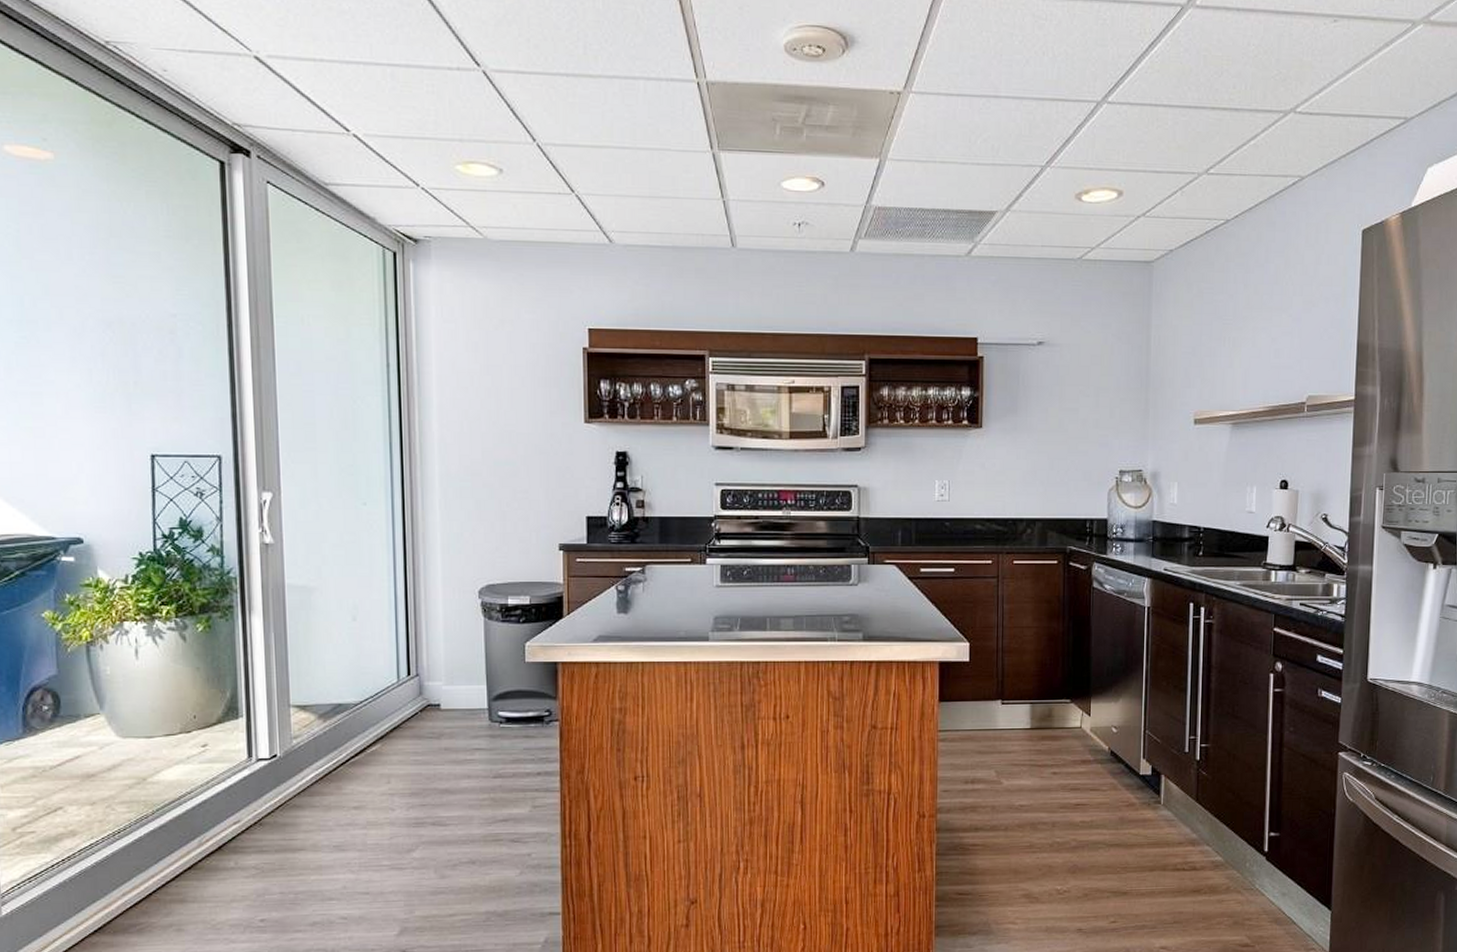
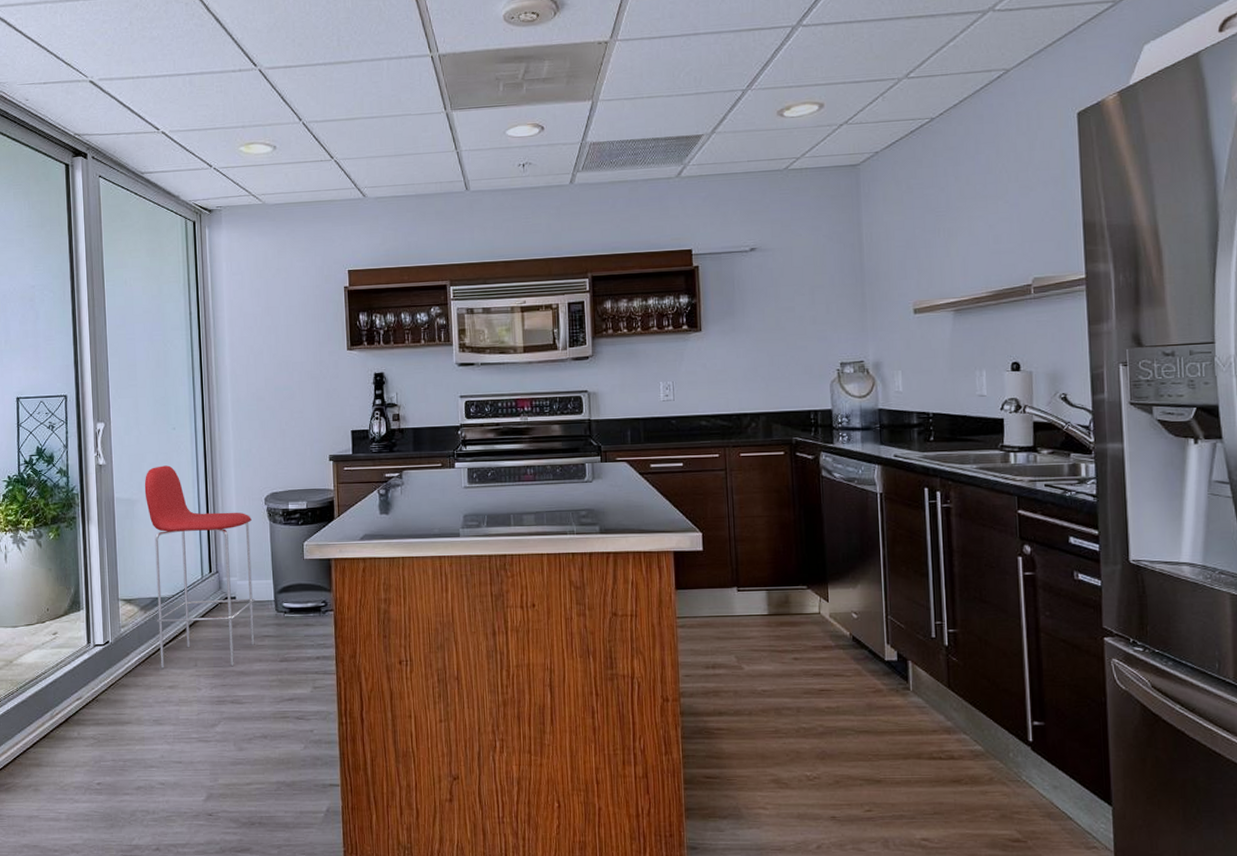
bar stool: none [325,548,464,786] -> present [144,465,255,668]

